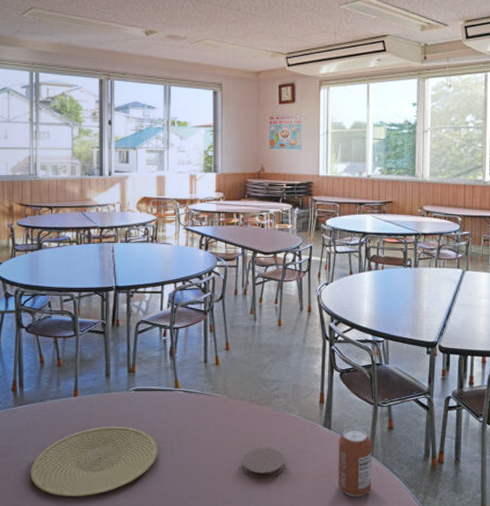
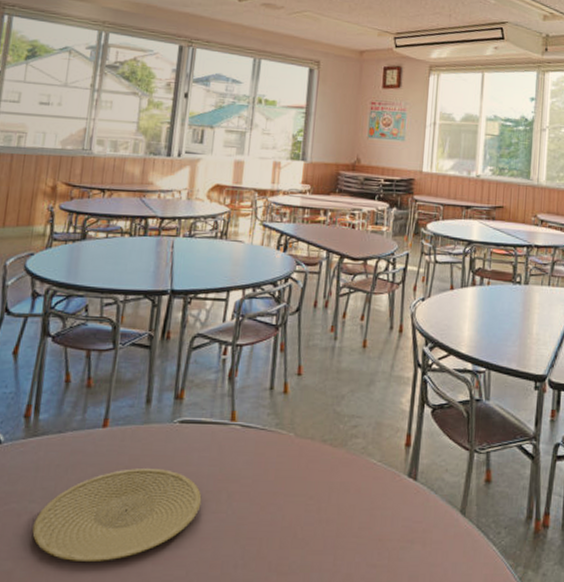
coaster: present [242,447,285,479] -> none [304,501,359,543]
can: present [338,428,372,497] -> none [420,479,465,569]

